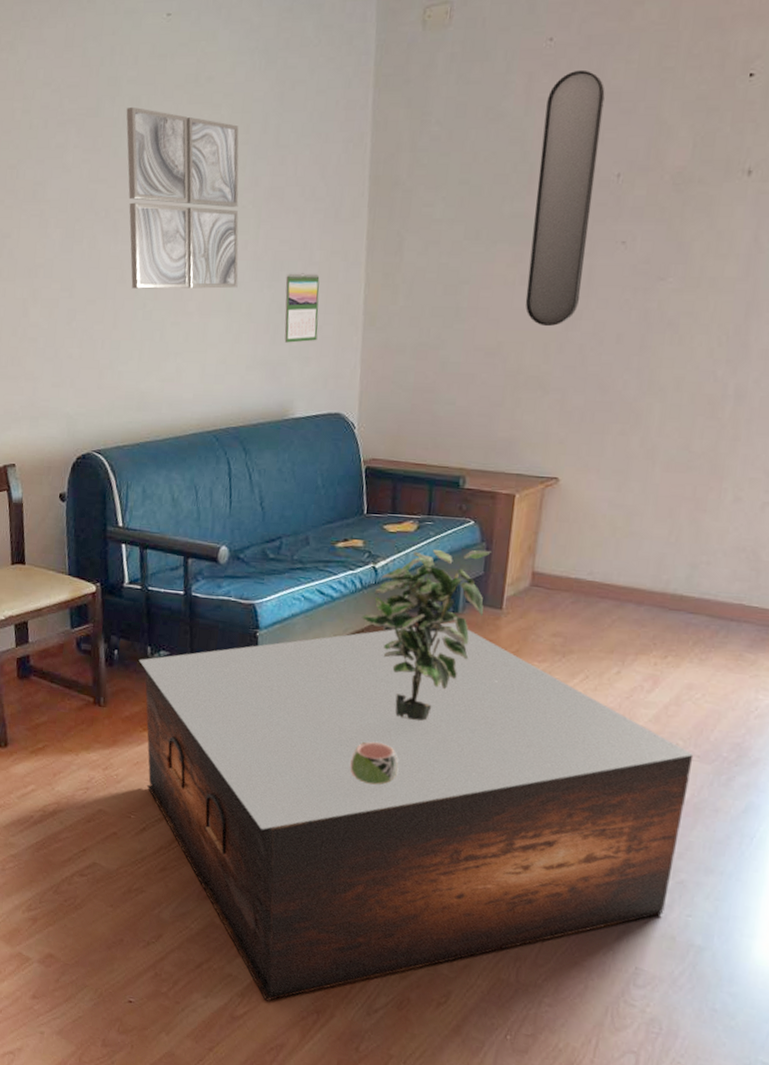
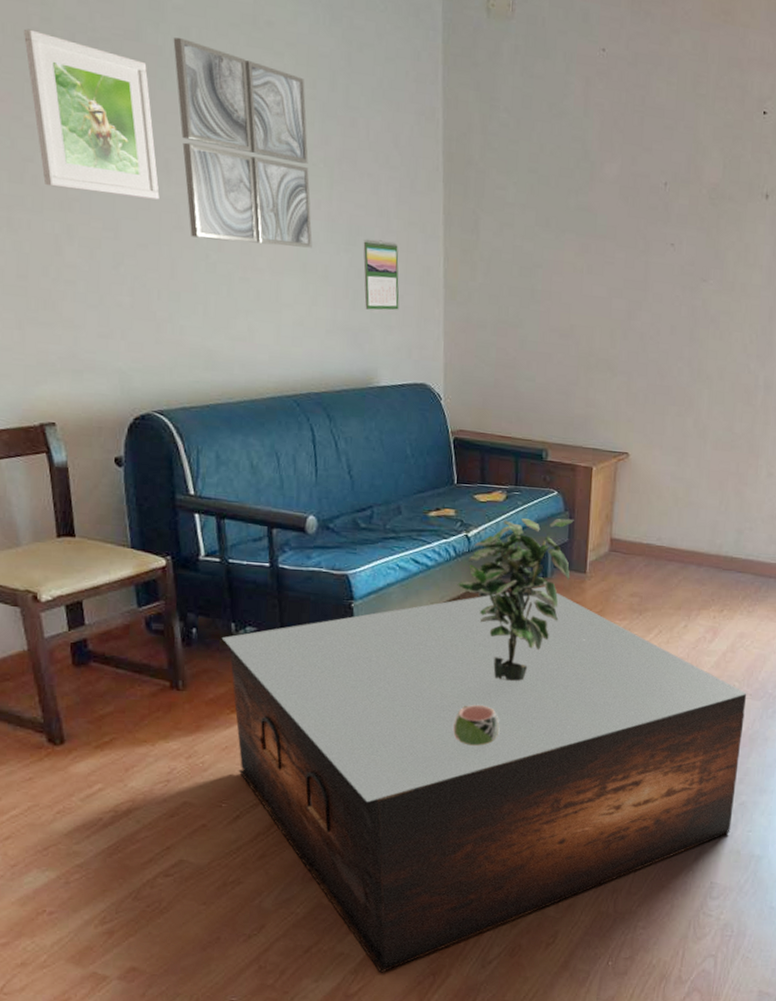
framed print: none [9,122,108,258] -> present [24,29,160,200]
home mirror: present [525,69,605,327] -> none [592,82,651,315]

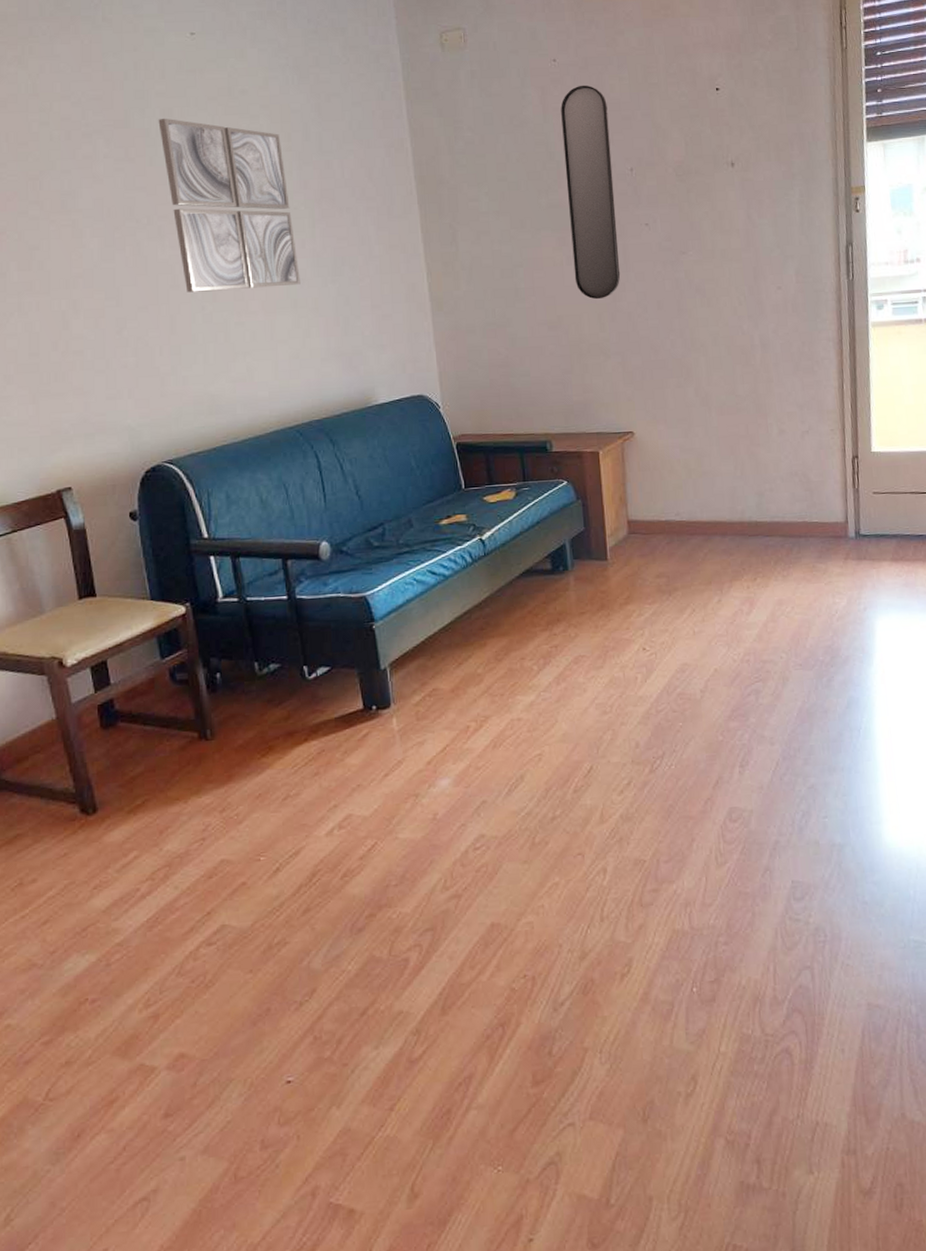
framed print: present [24,29,160,200] -> none [26,134,155,269]
coffee table: present [221,586,747,973] -> none [246,580,804,1030]
calendar: present [363,239,400,310] -> none [348,266,389,333]
mug: present [453,705,500,746] -> none [491,714,540,760]
potted plant: present [457,518,574,682] -> none [477,506,592,685]
home mirror: none [592,82,651,315] -> present [561,85,621,300]

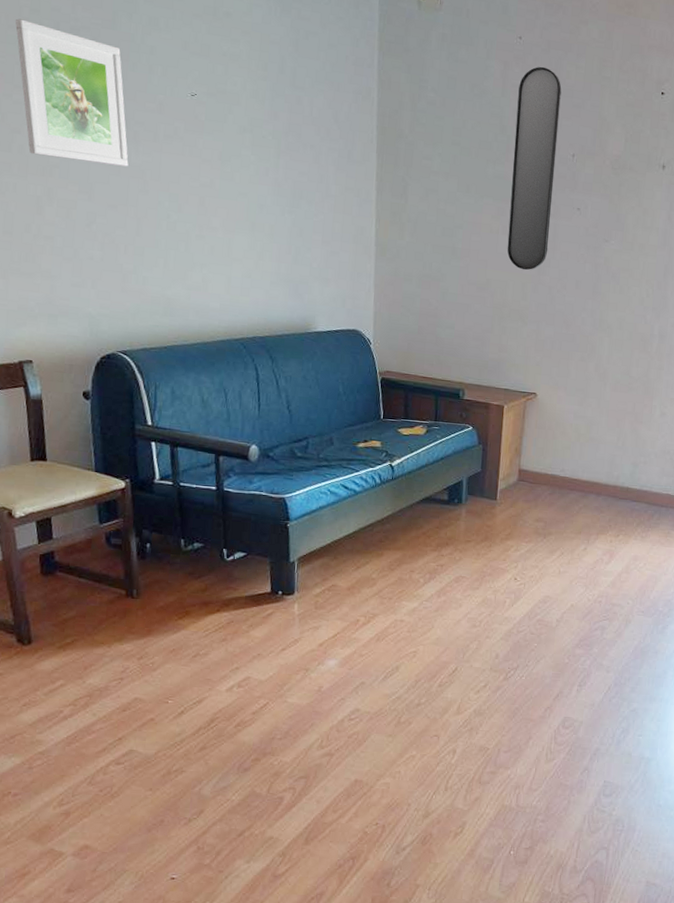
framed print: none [26,134,155,269] -> present [15,18,129,167]
wall art: present [158,118,301,293] -> none [144,26,261,210]

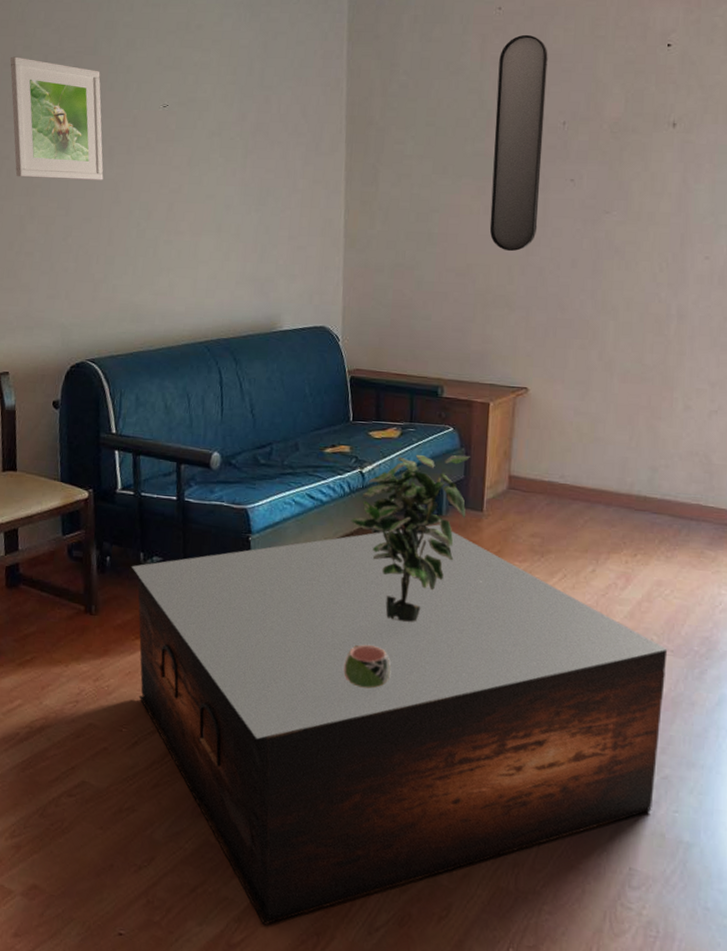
coffee table: none [172,511,640,856] -> present [131,524,668,925]
mug: none [375,616,417,653] -> present [343,645,391,689]
potted plant: none [381,450,487,596] -> present [350,454,470,623]

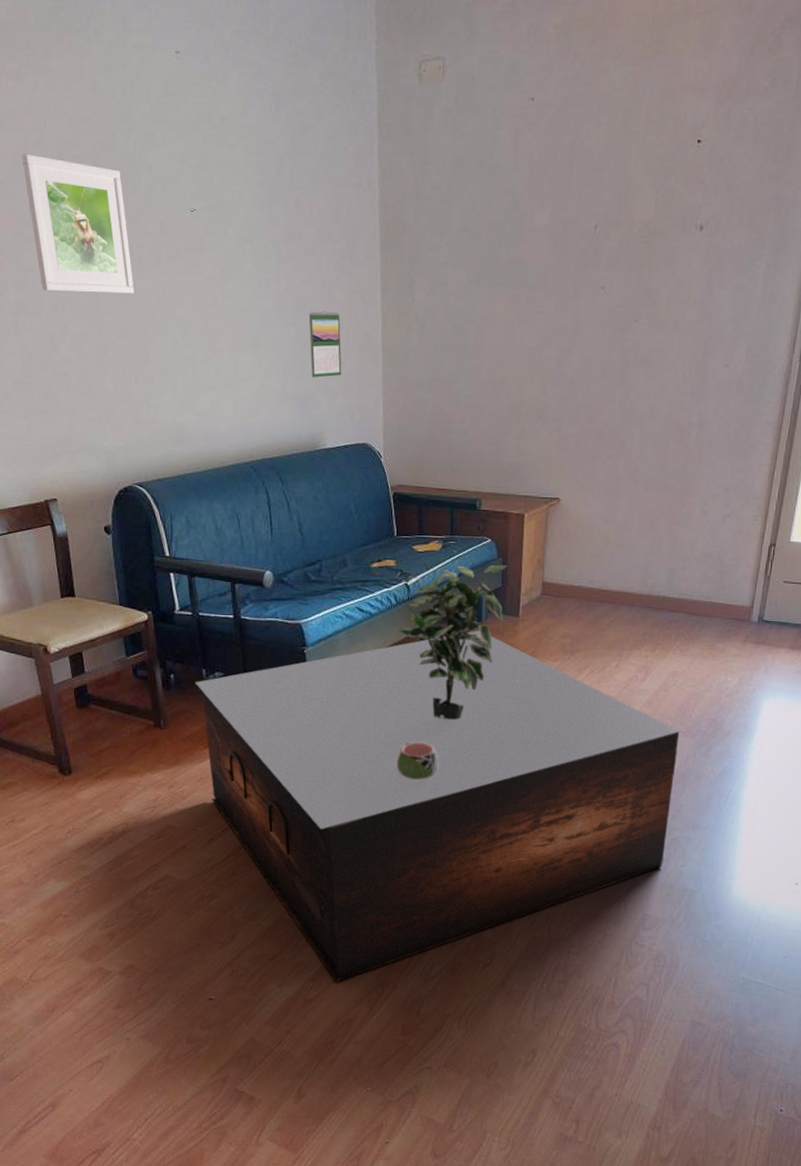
calendar: none [271,198,303,262] -> present [308,311,342,378]
home mirror: present [489,34,548,252] -> none [523,129,581,363]

